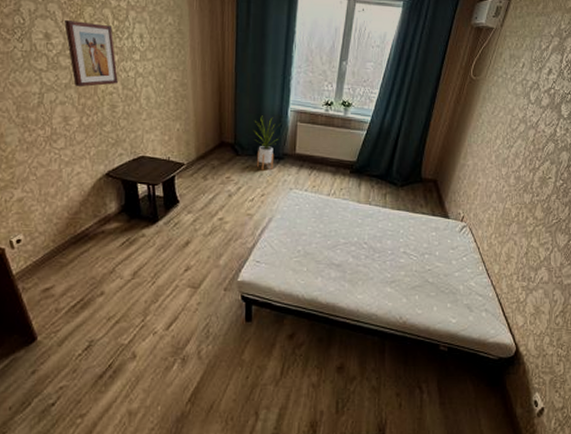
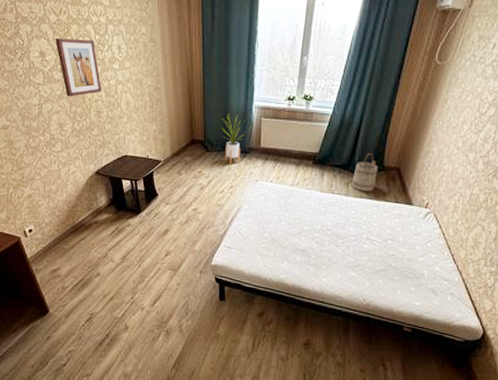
bucket: none [388,164,415,203] -> present [350,153,378,191]

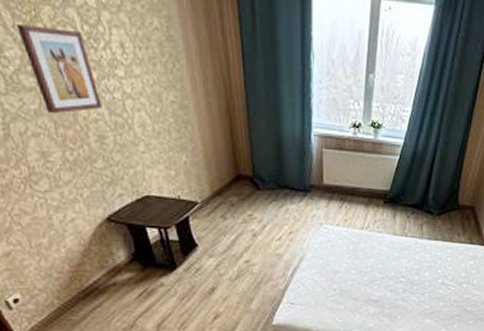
house plant: present [221,113,245,164] -> none [273,142,304,205]
bucket: present [350,153,378,191] -> none [425,191,452,233]

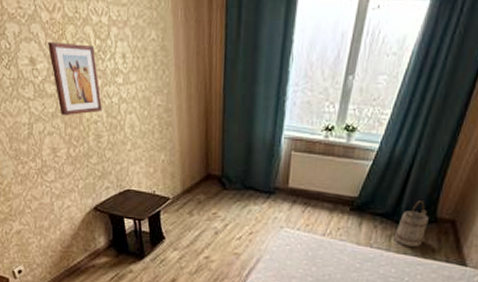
bucket: none [425,191,452,233] -> present [393,201,429,247]

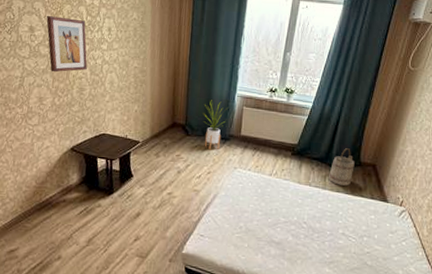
house plant: none [242,144,271,206] -> present [203,100,227,150]

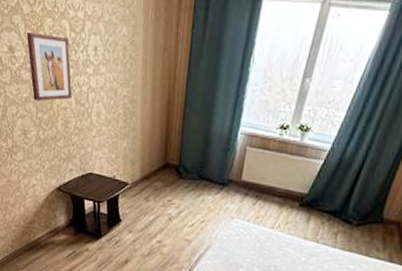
house plant: present [203,100,227,150] -> none [199,137,227,196]
bucket: present [328,148,355,186] -> none [340,201,375,245]

